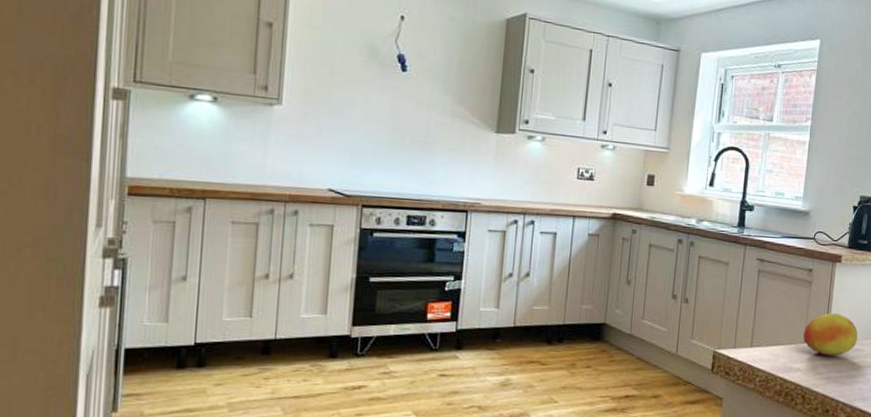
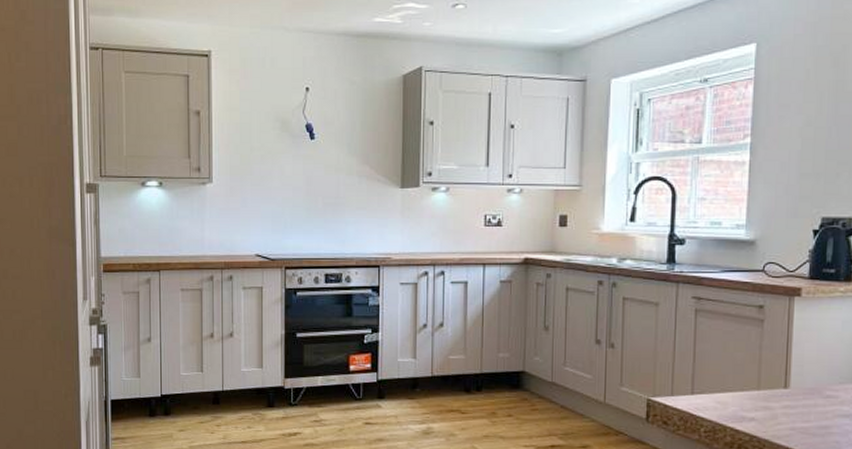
fruit: present [803,313,858,356] -> none [756,355,830,404]

